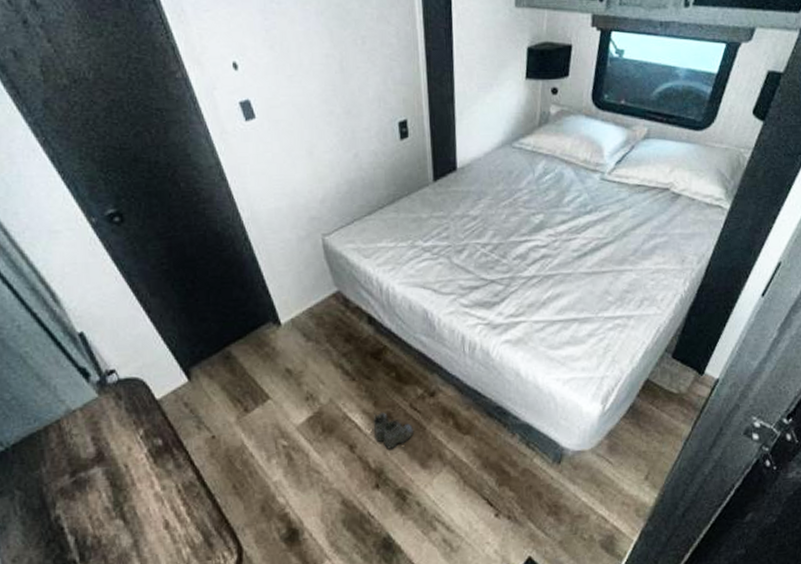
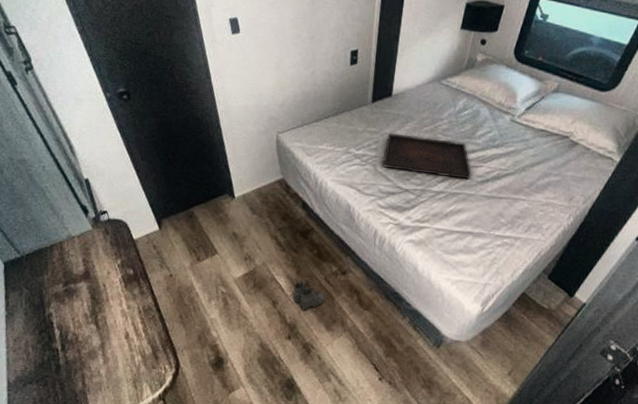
serving tray: none [458,213,566,259] -> present [382,133,472,180]

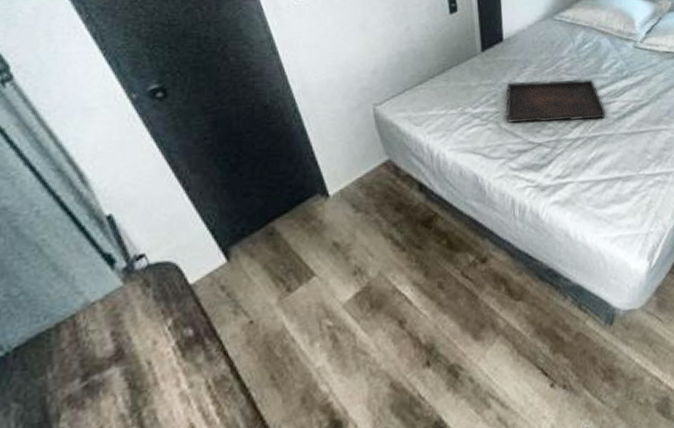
boots: present [292,279,325,312] -> none [422,282,465,322]

